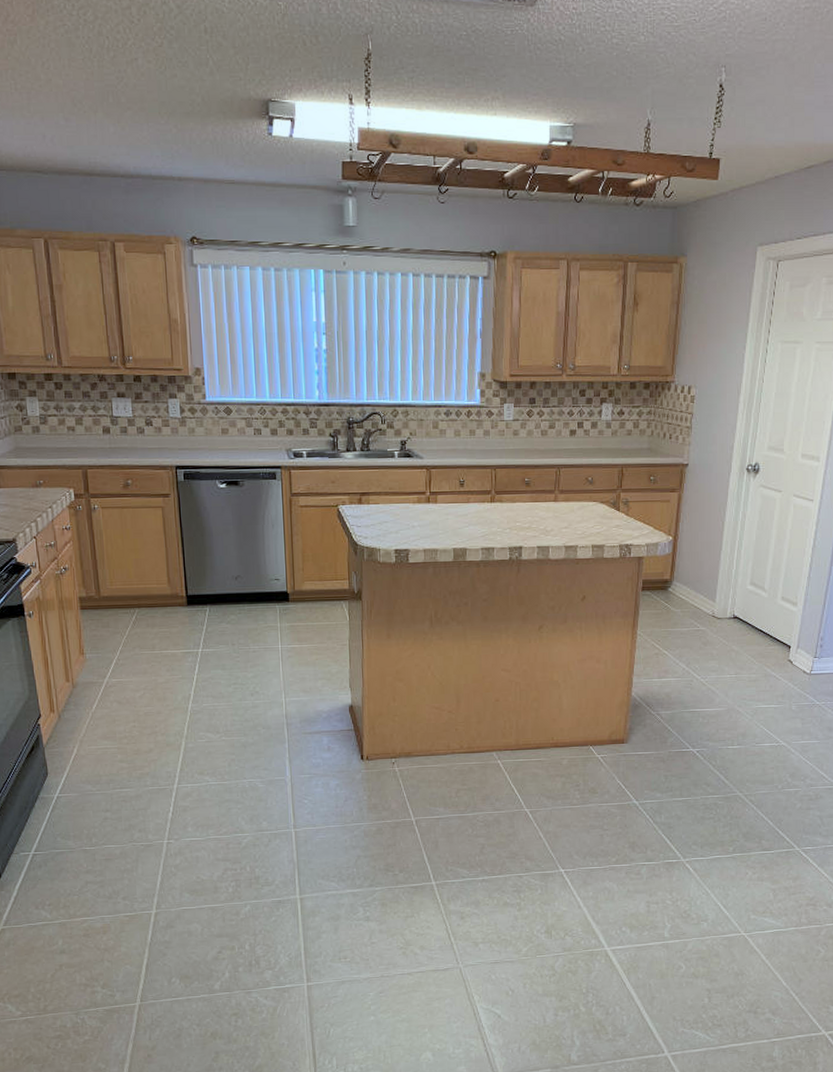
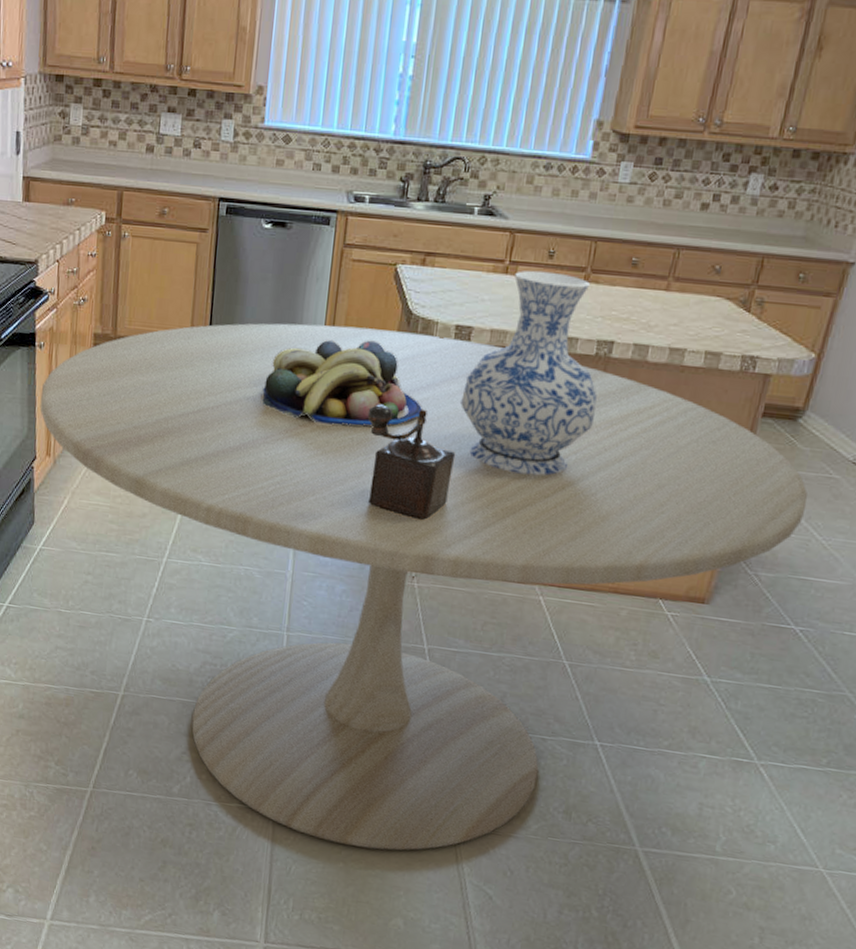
dining table: none [36,560,685,1001] -> present [40,323,808,851]
fruit bowl: none [240,571,378,647] -> present [262,340,422,426]
pepper mill: none [333,622,412,715] -> present [367,404,456,521]
vase: none [409,497,517,664] -> present [461,270,597,476]

